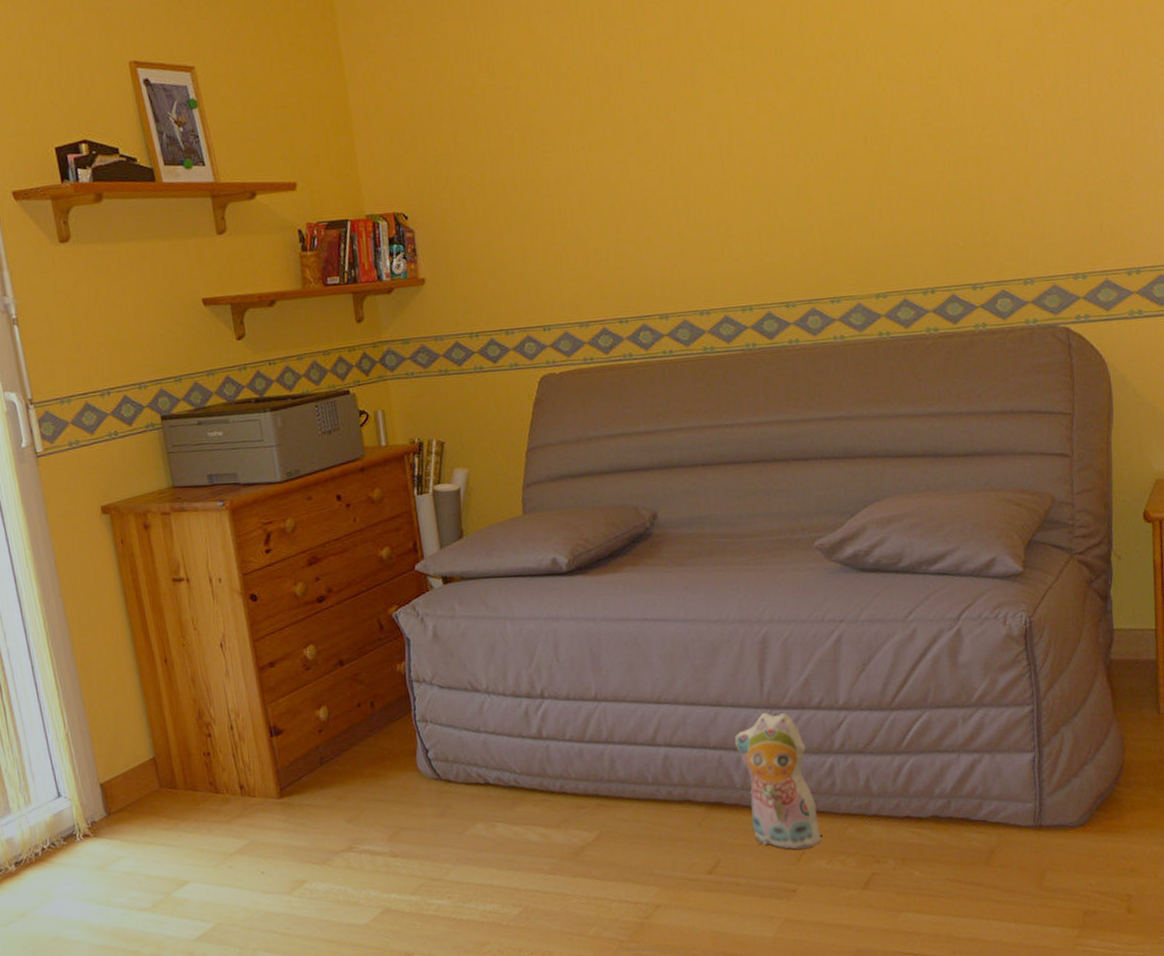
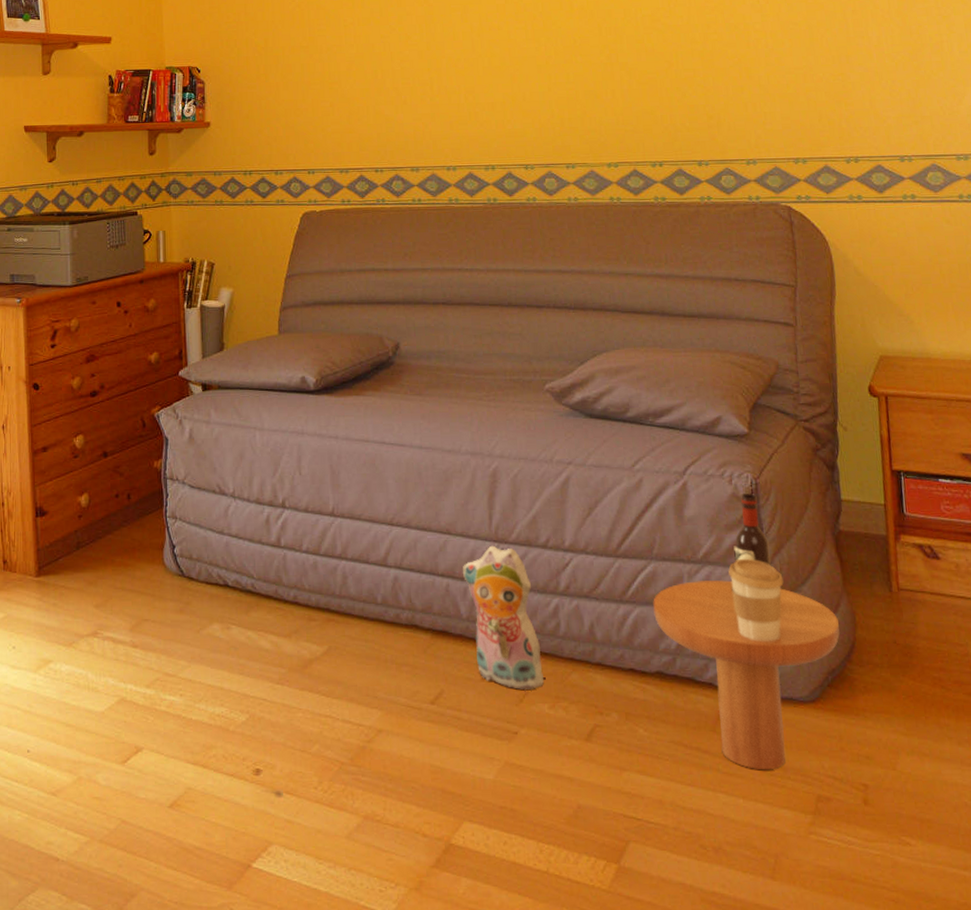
side table: none [928,632,1109,895] -> present [653,494,840,770]
coffee cup: none [1002,696,1056,776] -> present [728,558,784,643]

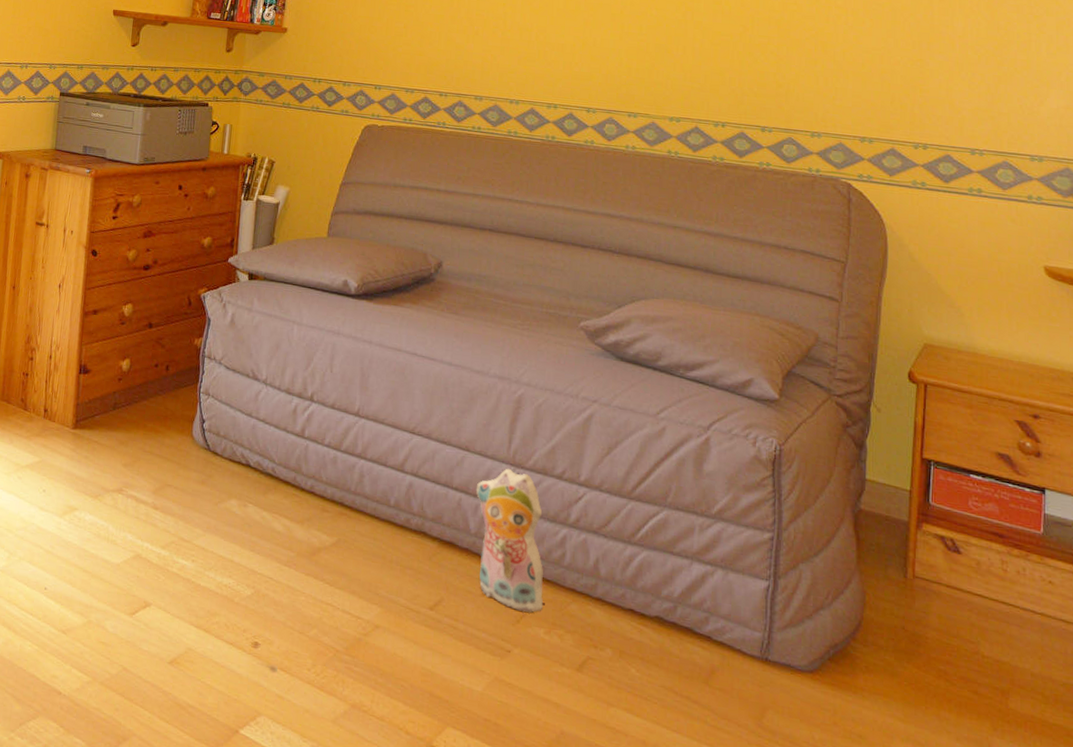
side table: present [653,494,840,770] -> none [660,458,847,731]
coffee cup: present [728,558,784,643] -> none [741,520,796,607]

